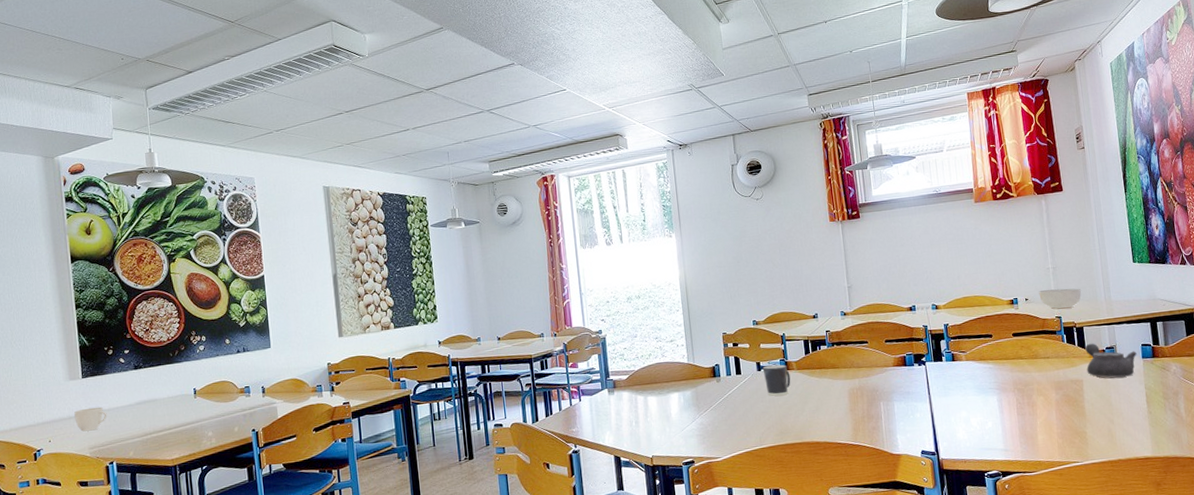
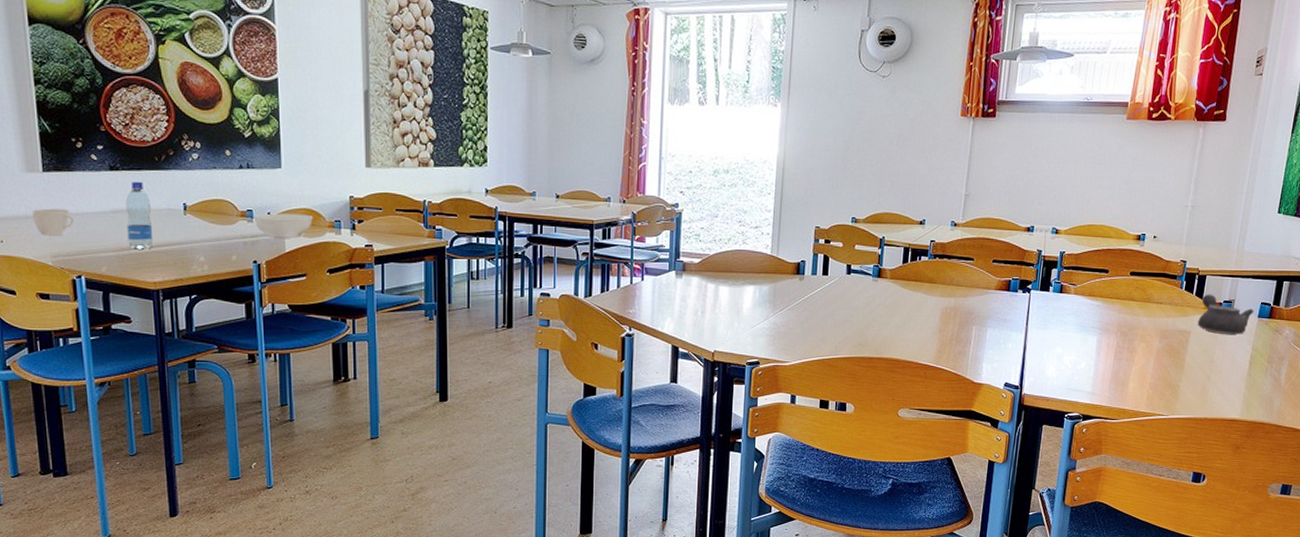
bottle: none [147,375,170,434] -> present [125,181,153,250]
bowl: none [250,383,299,408] -> present [253,213,314,238]
mug: present [762,364,791,396] -> none [852,270,882,304]
bowl: present [1038,288,1082,310] -> none [1169,230,1216,253]

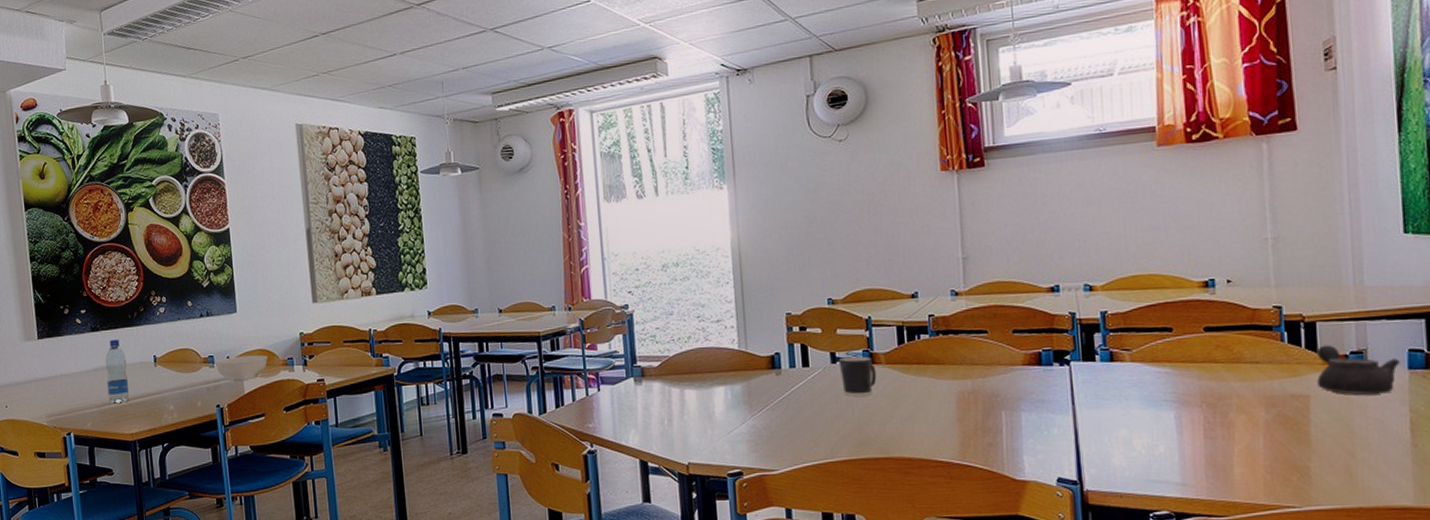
cup: present [33,208,75,236] -> none [30,371,64,398]
mug: none [852,270,882,304] -> present [838,356,877,396]

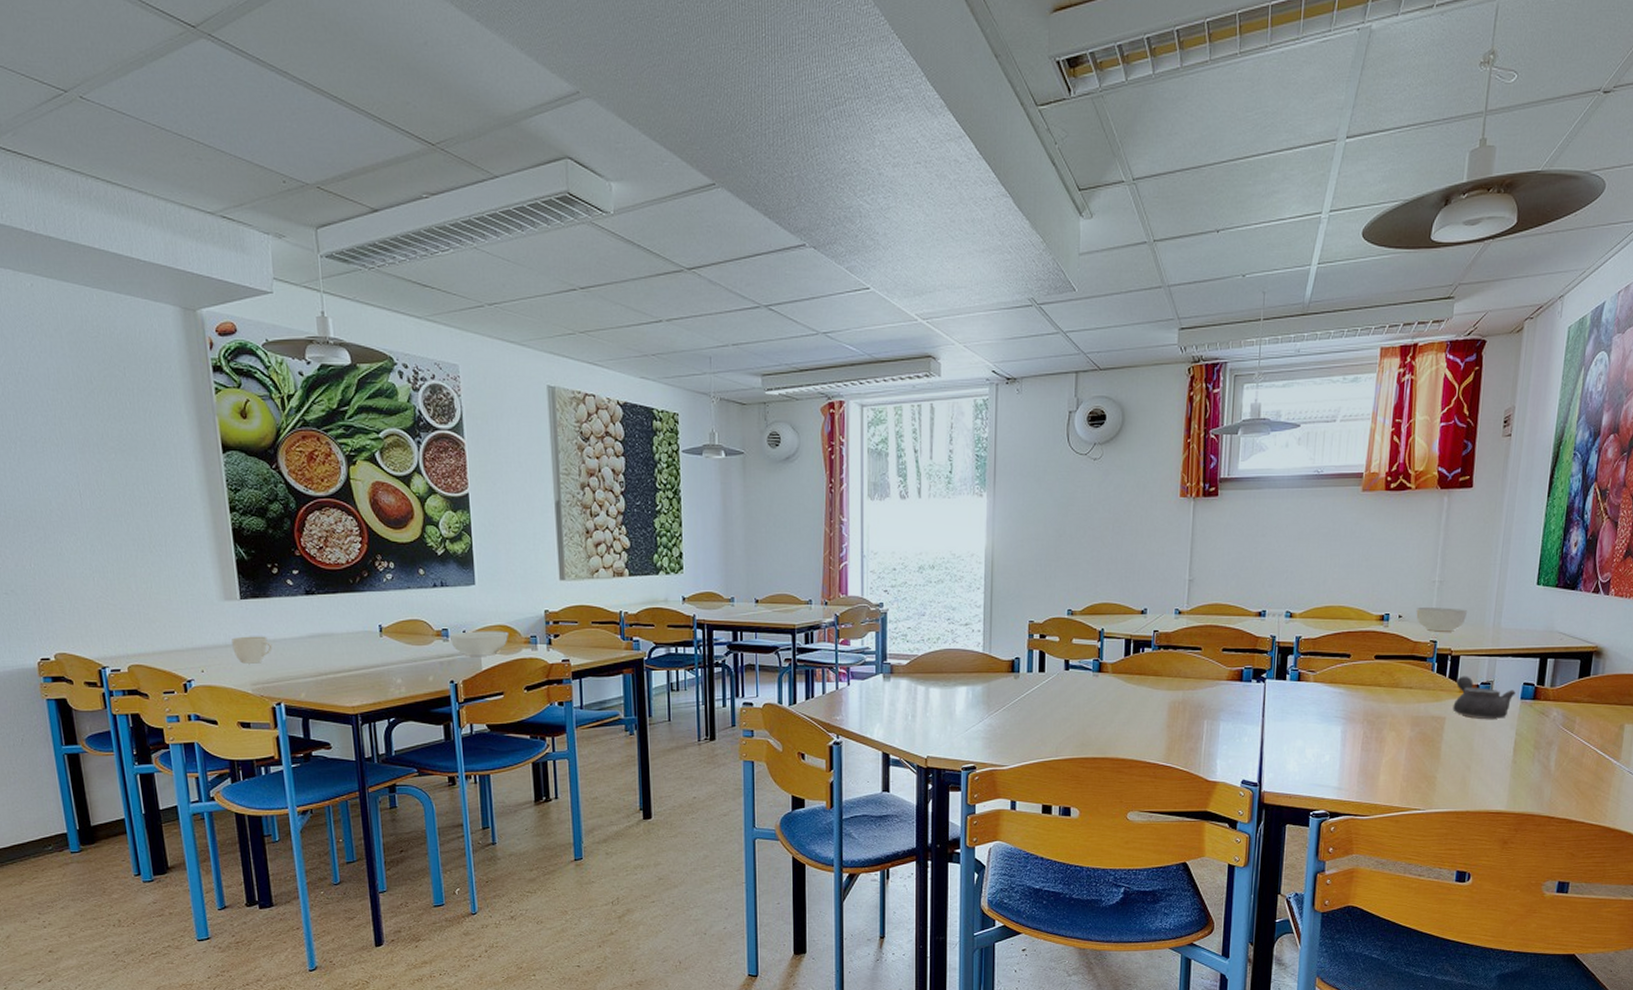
cup: none [30,371,64,398] -> present [232,636,273,664]
bottle: present [105,339,129,404] -> none [322,604,350,674]
mug: present [838,356,877,396] -> none [1071,665,1103,701]
bowl: none [1248,267,1317,297] -> present [1416,608,1468,632]

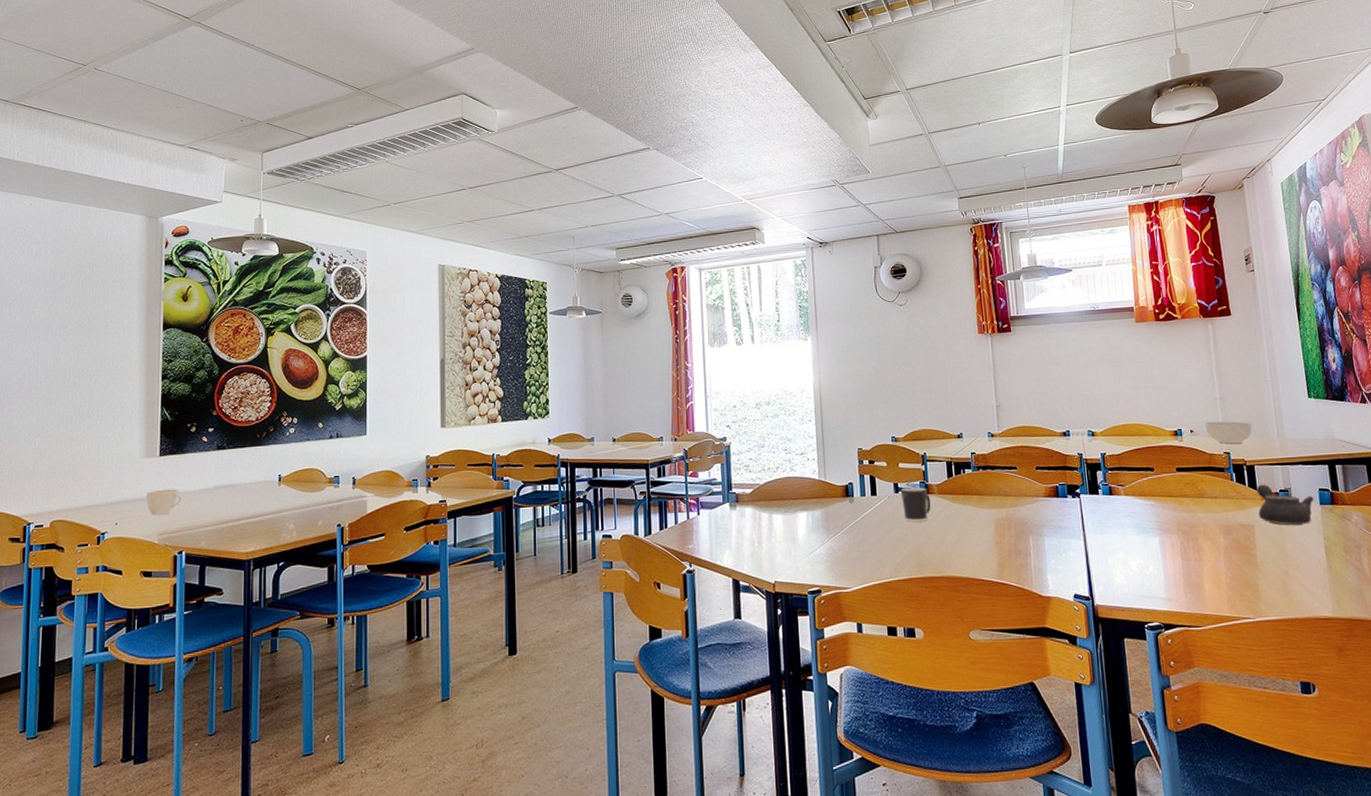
bowl: present [449,631,509,656] -> none [340,476,394,501]
mug: none [1071,665,1103,701] -> present [900,487,931,522]

